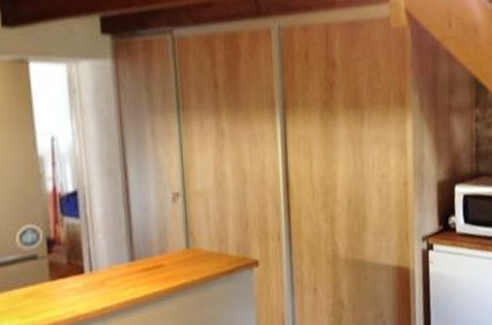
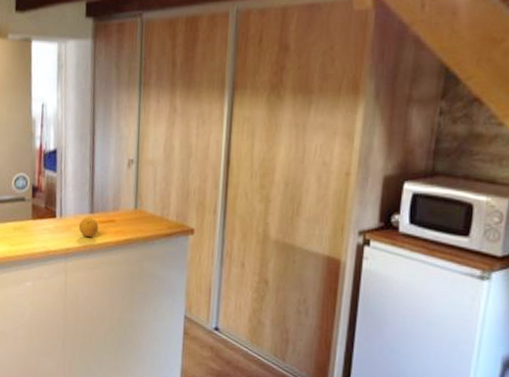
fruit: none [116,265,144,291] -> present [78,217,99,238]

